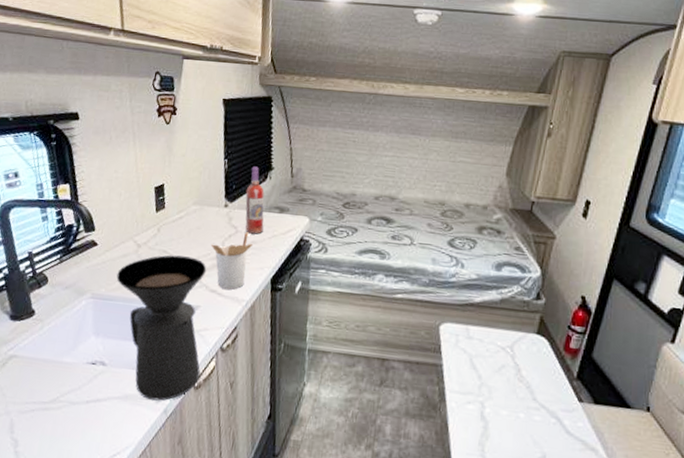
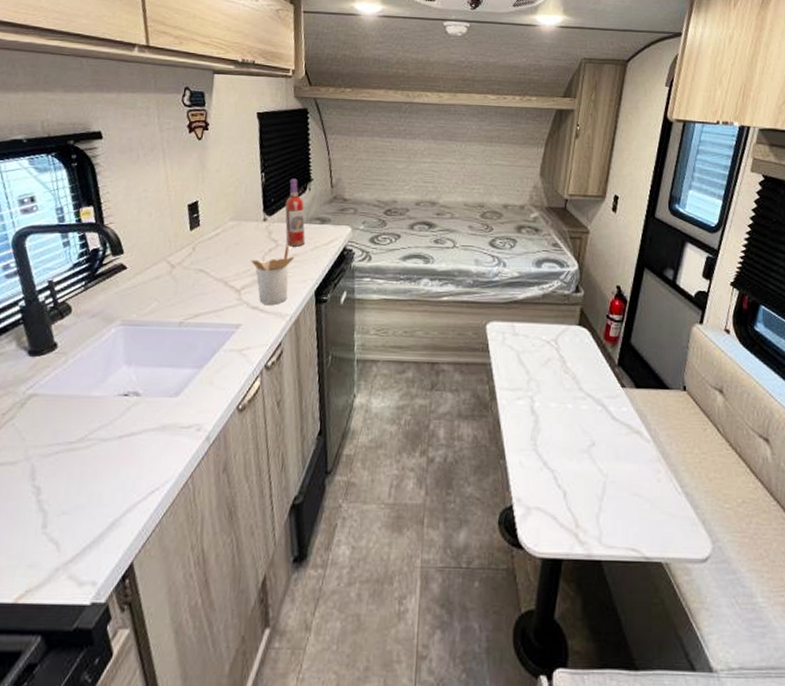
coffee maker: present [116,255,207,401] -> none [149,273,247,428]

